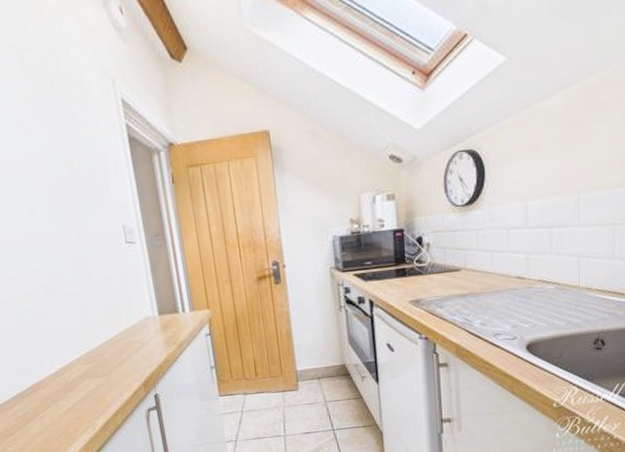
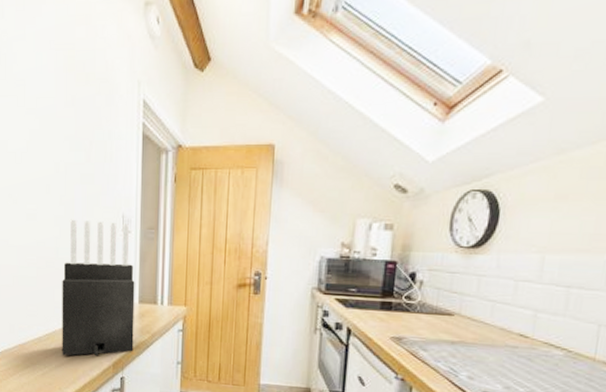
knife block: none [65,234,163,386] -> present [62,219,135,357]

